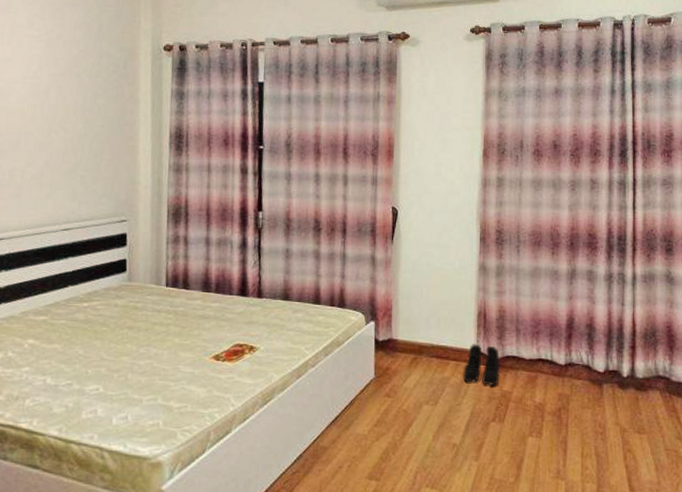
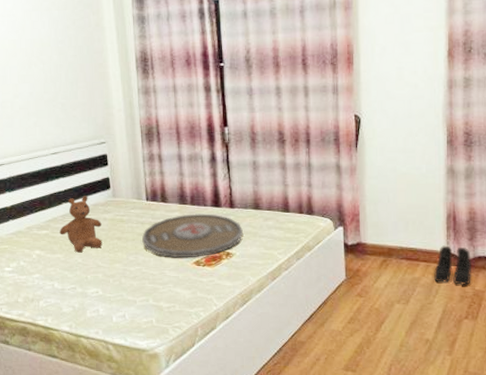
teddy bear: none [60,278,112,343] -> present [59,196,103,253]
serving tray: none [156,302,270,352] -> present [142,213,244,258]

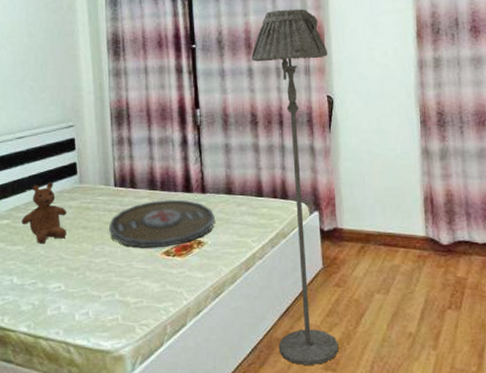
floor lamp: none [279,27,359,367] -> present [251,9,339,366]
boots: present [434,245,472,286] -> none [414,230,453,273]

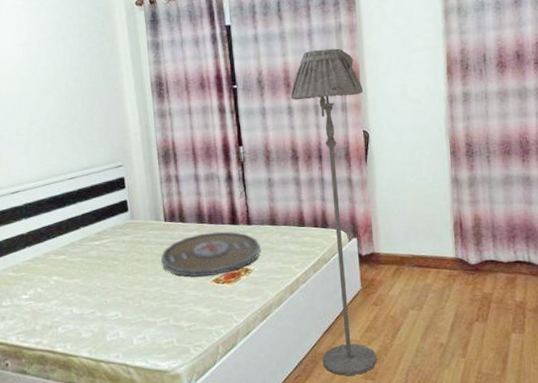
teddy bear: present [22,182,67,244] -> none [77,219,121,277]

